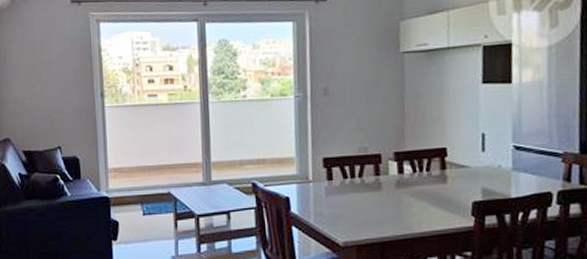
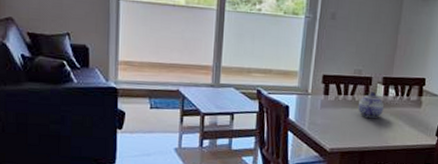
teapot: none [368,171,402,202] -> present [357,92,385,118]

